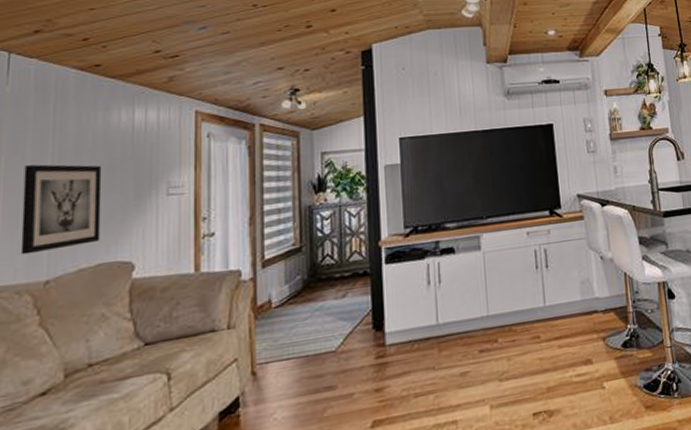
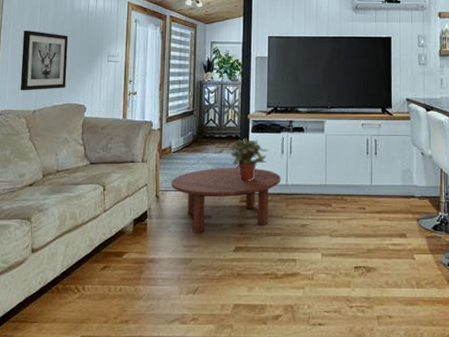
coffee table: none [274,309,430,414] -> present [171,167,281,233]
potted plant: none [355,272,410,330] -> present [229,138,268,182]

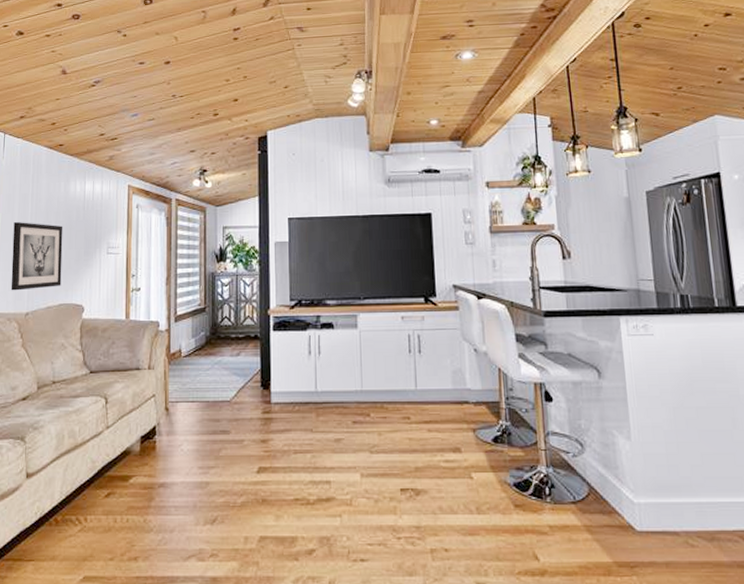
coffee table: present [171,167,281,233] -> none [183,372,309,451]
potted plant: present [229,138,268,182] -> none [247,337,293,389]

